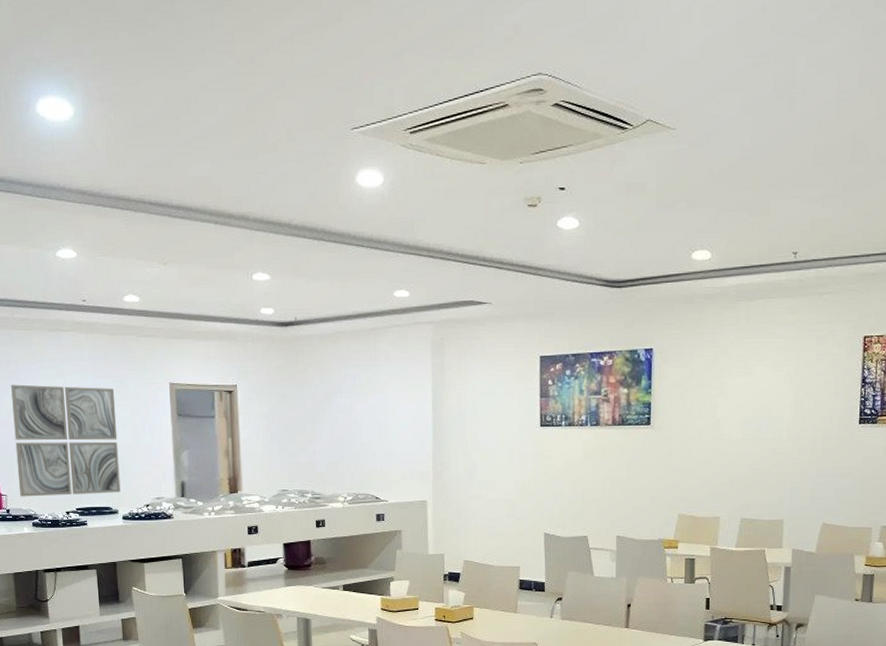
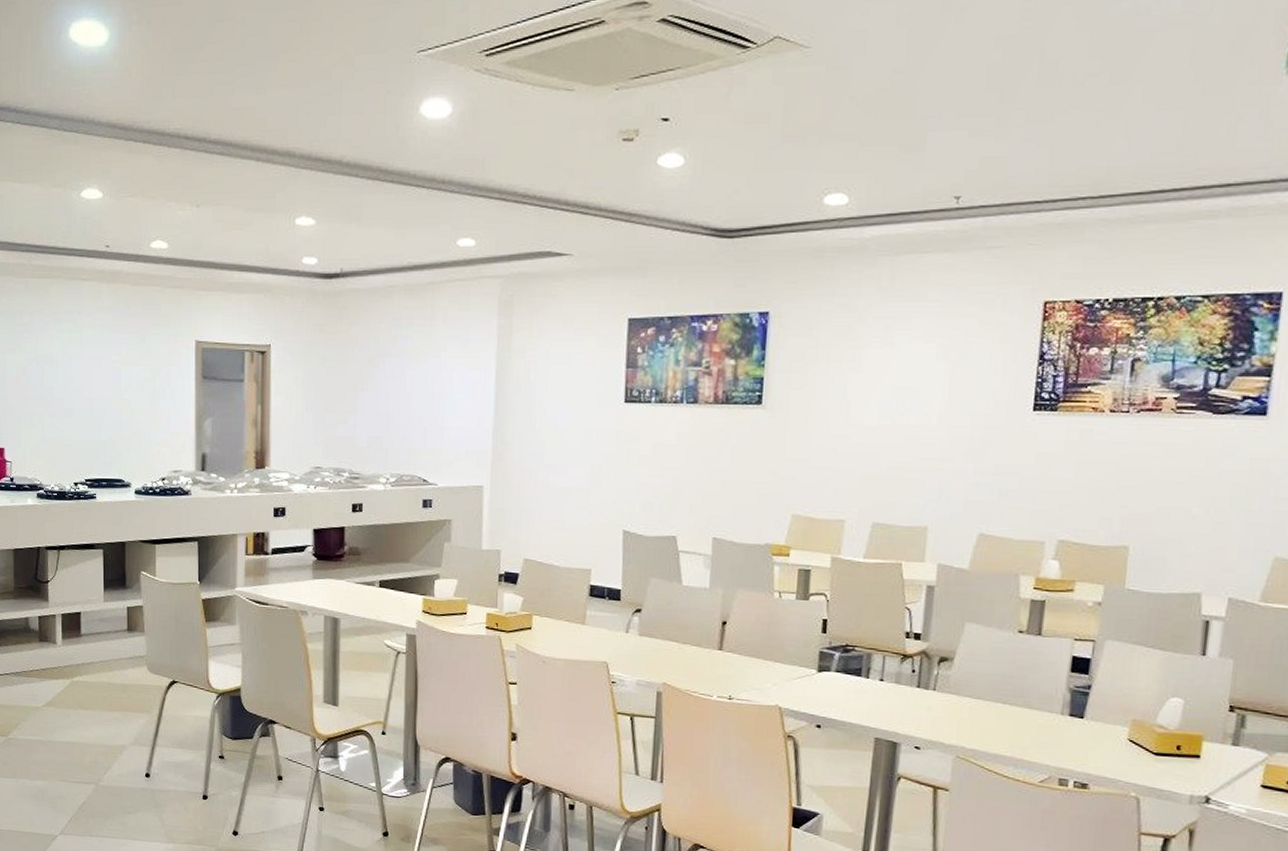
wall art: present [11,384,121,497] -> none [23,339,135,465]

